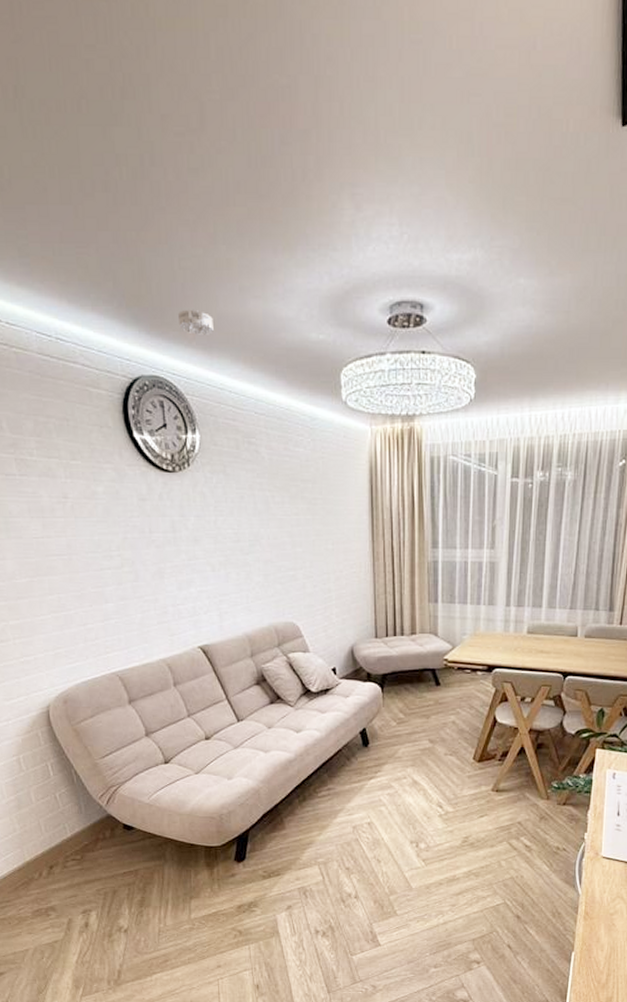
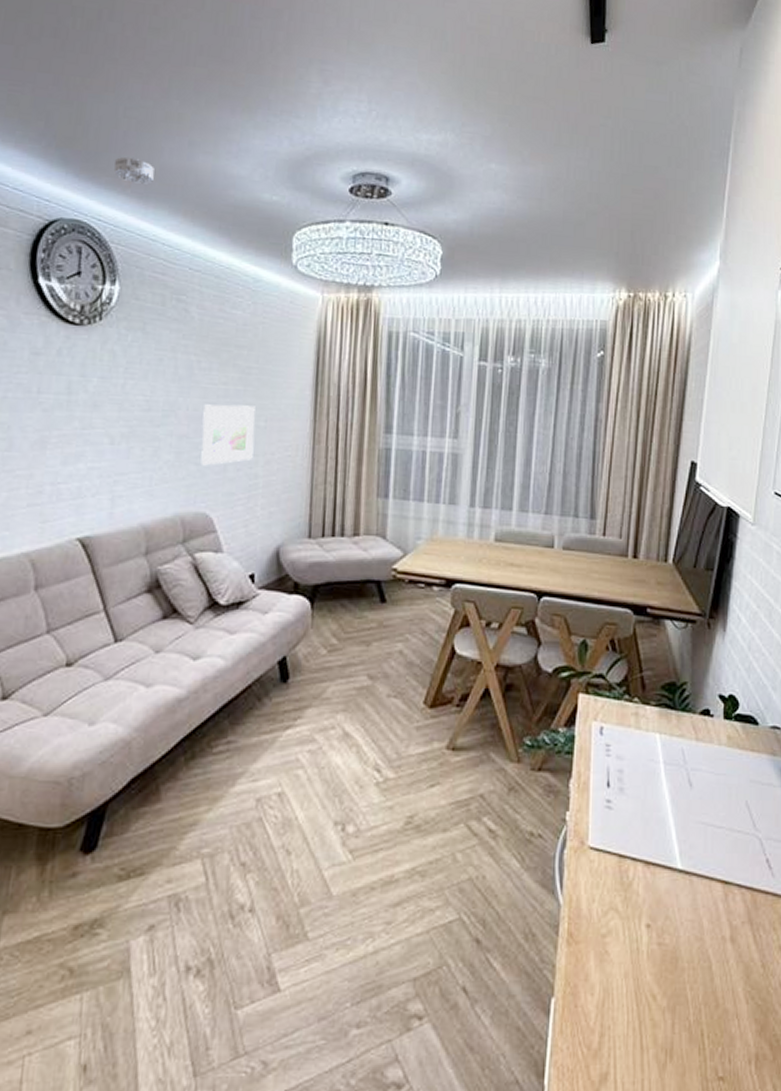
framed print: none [282,532,325,584] -> present [200,404,255,466]

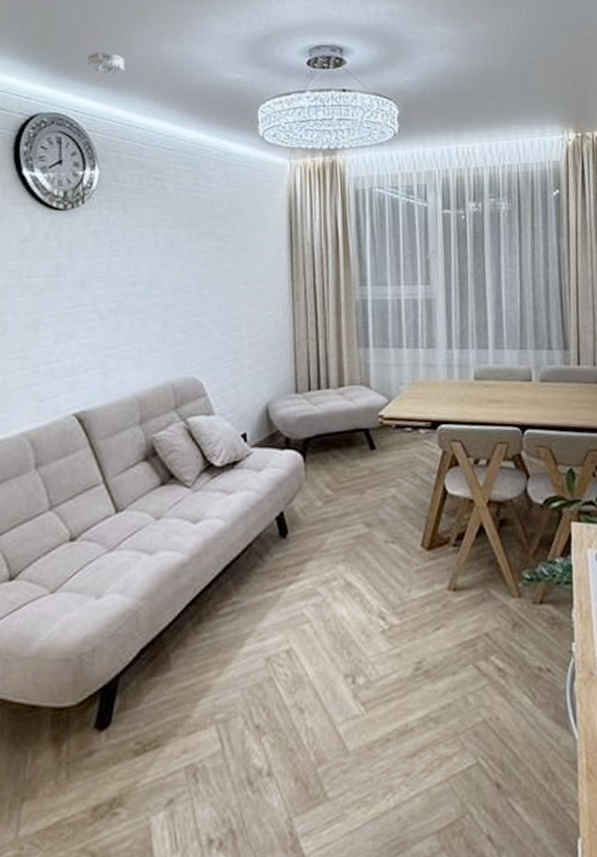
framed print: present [200,404,255,466] -> none [186,271,236,333]

